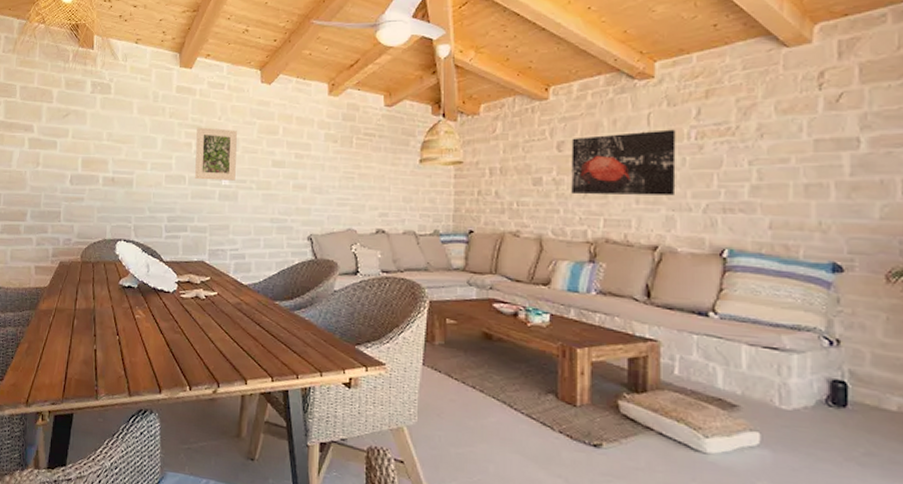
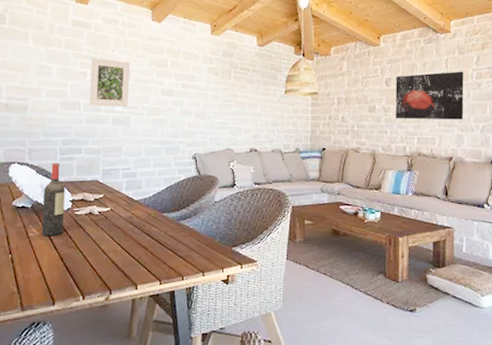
wine bottle: none [148,240,171,320] -> present [42,162,65,237]

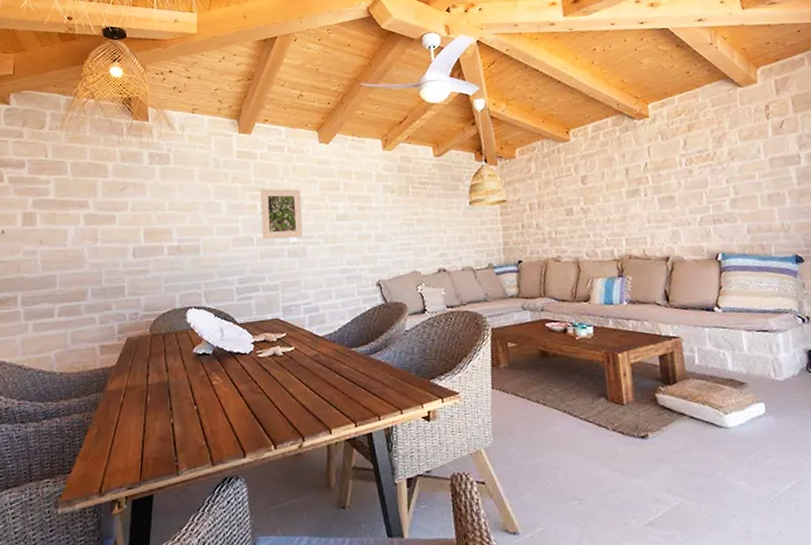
wine bottle: present [42,162,65,237] -> none [223,303,247,383]
wall art: present [395,71,464,120] -> none [592,158,677,220]

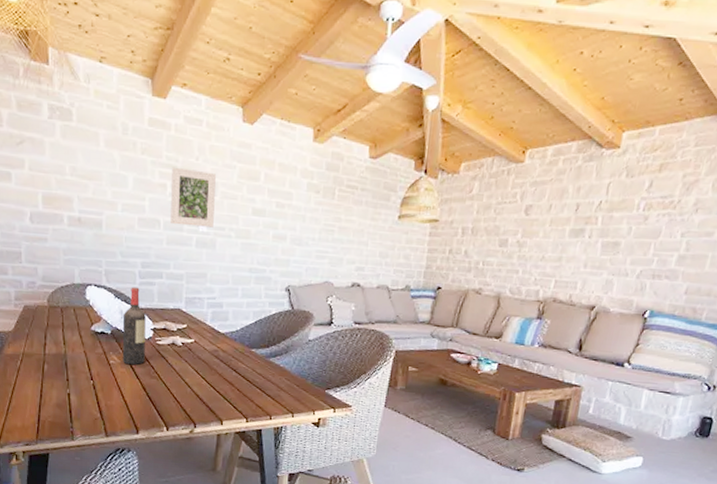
wine bottle: none [223,303,247,383] -> present [122,286,146,365]

